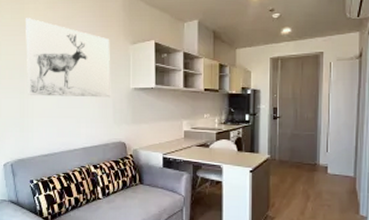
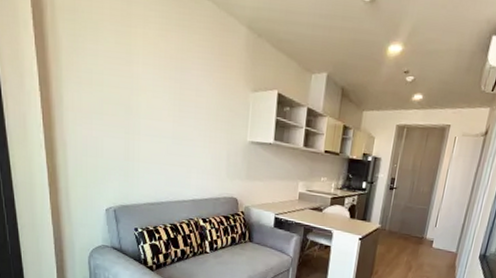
wall art: present [26,18,111,98] -> none [132,45,229,149]

